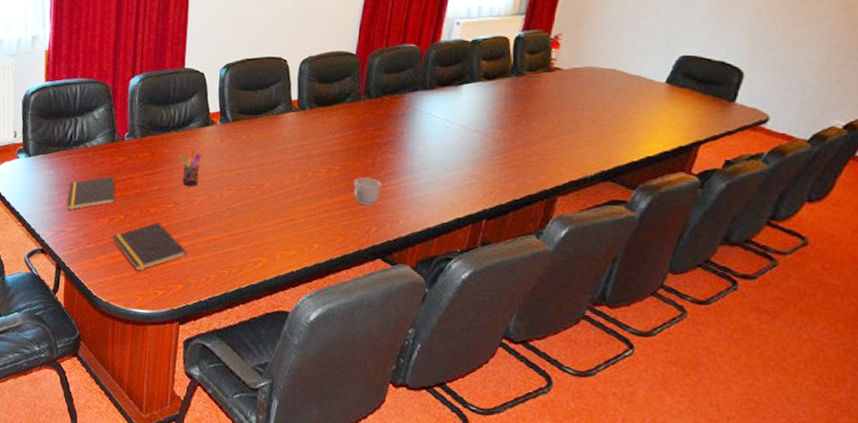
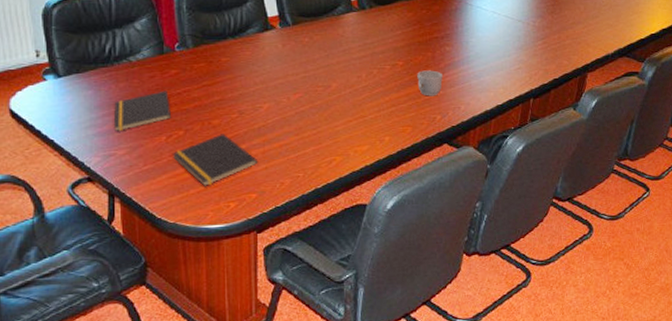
pen holder: present [179,149,202,186] -> none [240,56,264,94]

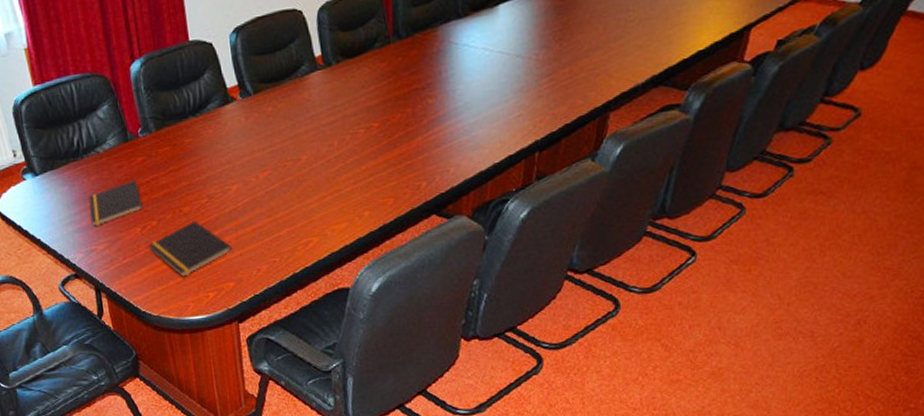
mug: present [417,70,443,96] -> none [396,129,427,161]

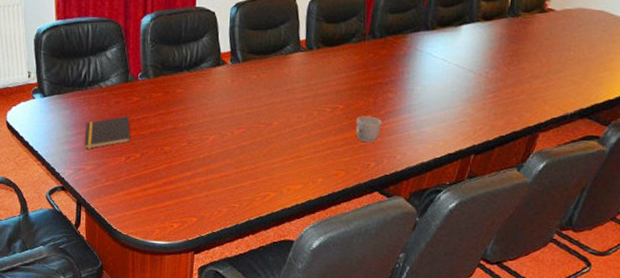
notepad: present [148,221,233,277] -> none [129,160,201,206]
mug: none [396,129,427,161] -> present [355,116,382,143]

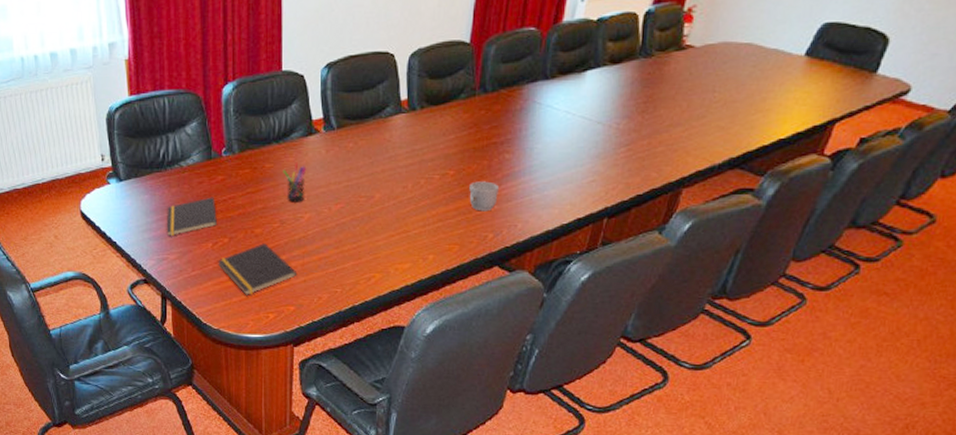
notepad: none [129,160,201,206] -> present [217,243,298,295]
pen holder: none [192,89,214,125] -> present [283,162,307,202]

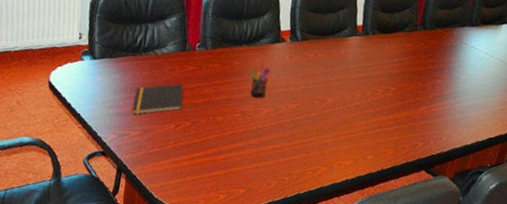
notepad: present [217,243,298,295] -> none [177,130,251,176]
mug: present [469,181,499,212] -> none [405,98,430,124]

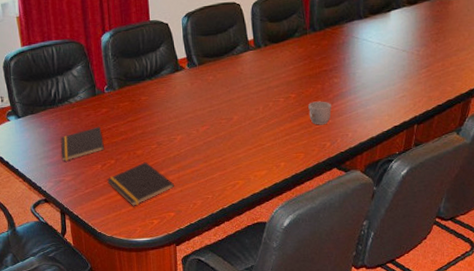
notepad: none [177,130,251,176] -> present [106,162,175,206]
pen holder: present [249,63,271,98] -> none [156,94,176,127]
mug: none [405,98,430,124] -> present [308,101,332,125]

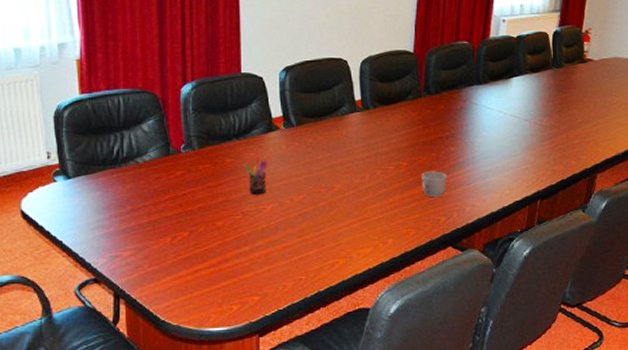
notepad: present [61,126,104,162] -> none [120,192,176,233]
notepad: present [106,162,175,206] -> none [176,235,261,288]
pen holder: none [156,94,176,127] -> present [244,157,268,195]

